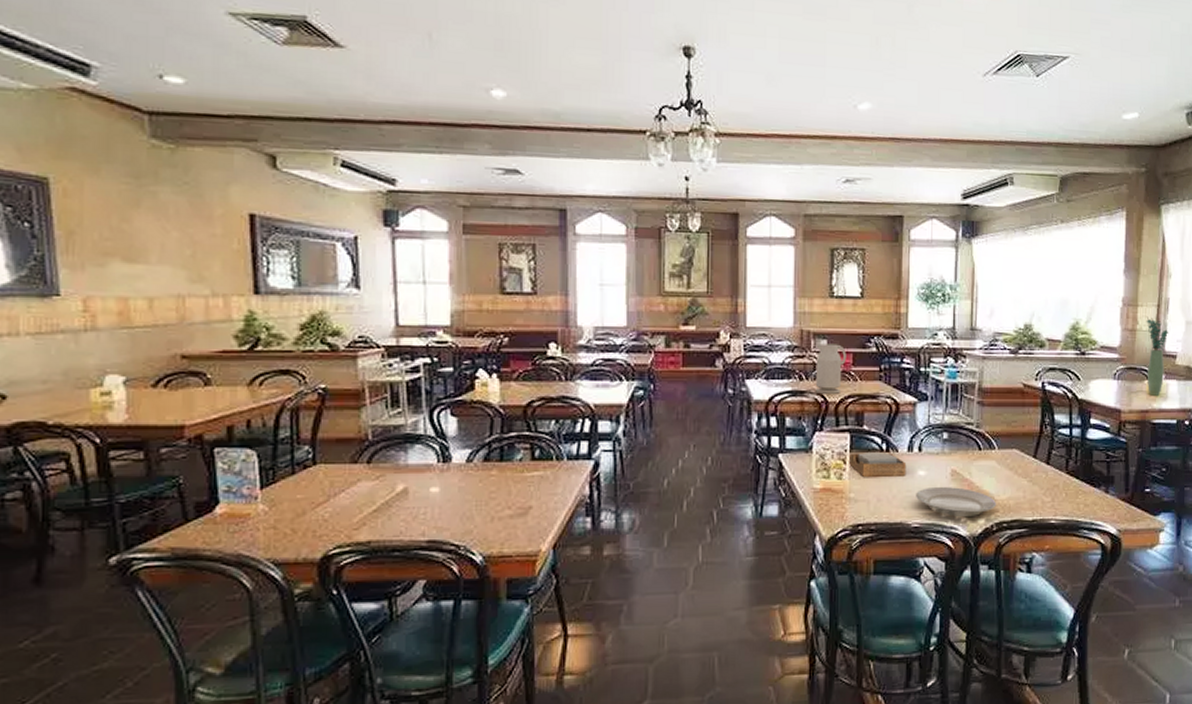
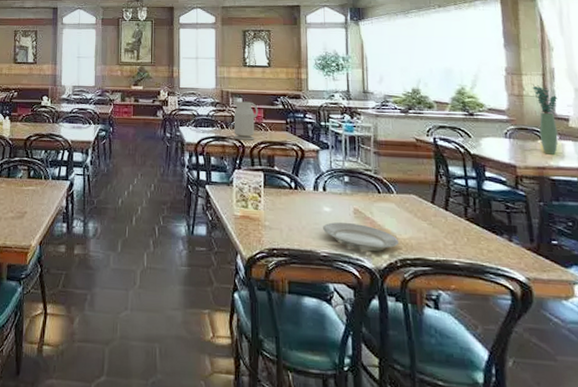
napkin holder: present [849,451,907,478] -> none [263,188,314,212]

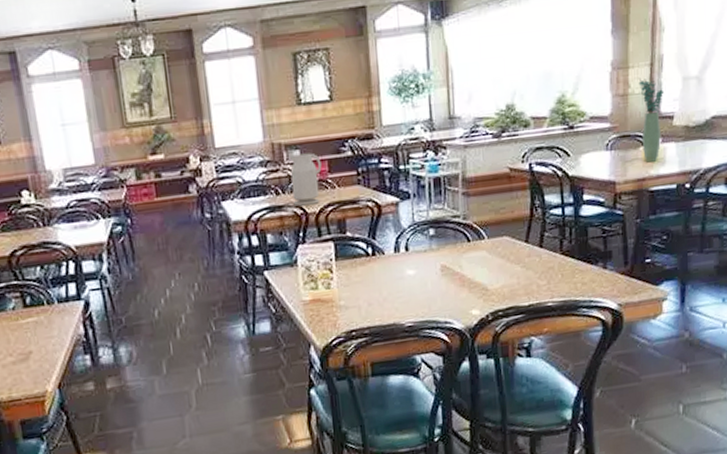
plate: present [323,222,400,252] -> none [407,282,491,312]

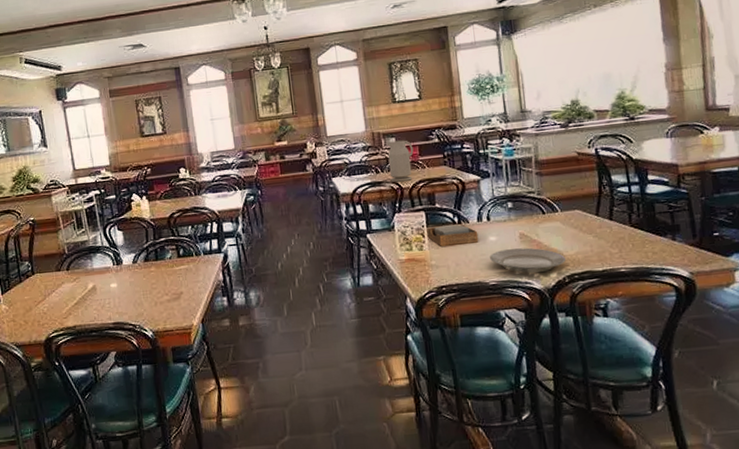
napkin holder: none [335,256,395,285] -> present [427,224,479,248]
plate: none [407,282,491,312] -> present [490,247,567,274]
vase: present [638,78,665,163] -> none [692,77,719,148]

